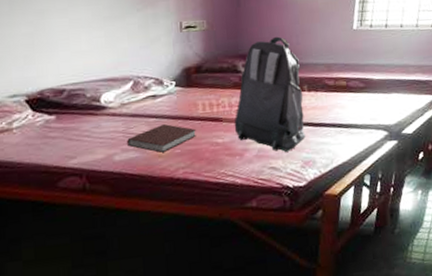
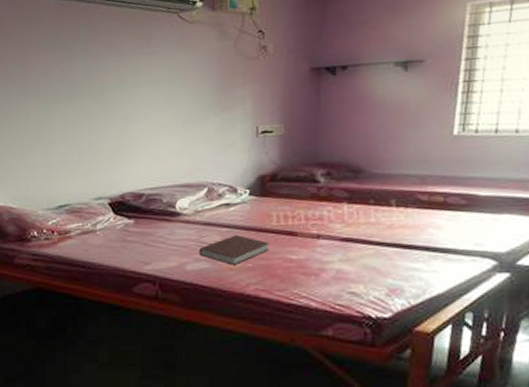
backpack: present [234,36,306,152] -> none [310,142,392,276]

